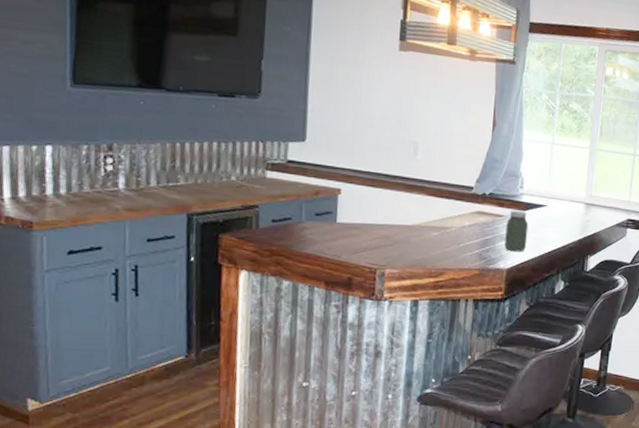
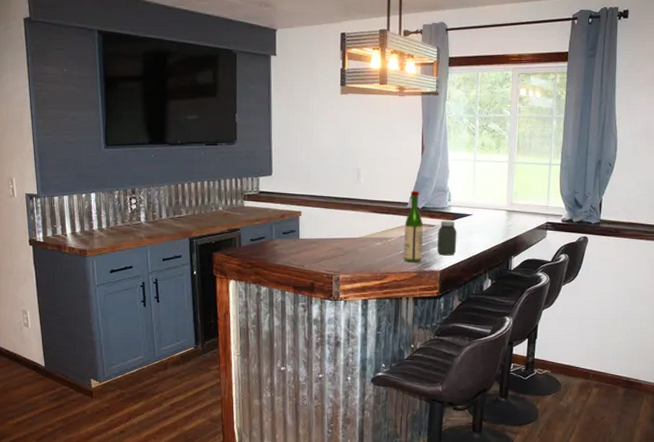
wine bottle: none [464,173,490,258] -> present [404,190,423,263]

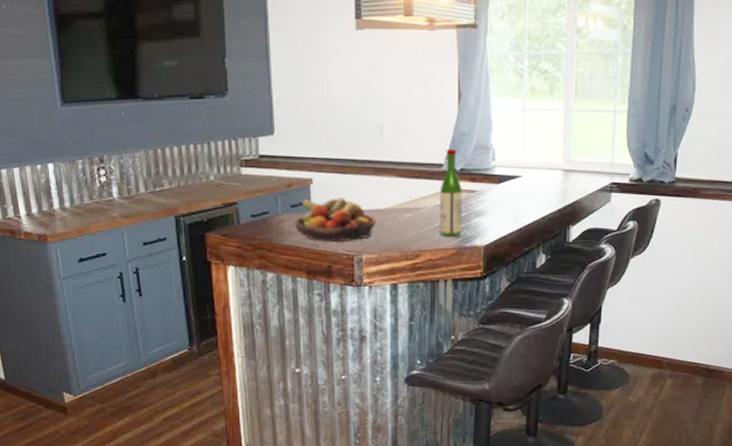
fruit bowl: none [285,227,352,264] -> present [294,198,376,243]
jar: present [437,220,457,256] -> none [480,184,504,228]

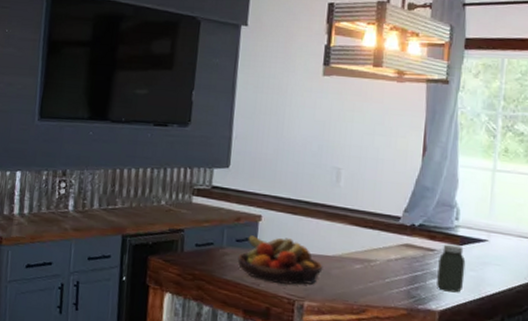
wine bottle: present [439,148,462,237] -> none [390,201,420,297]
jar: none [480,184,504,228] -> present [437,244,466,293]

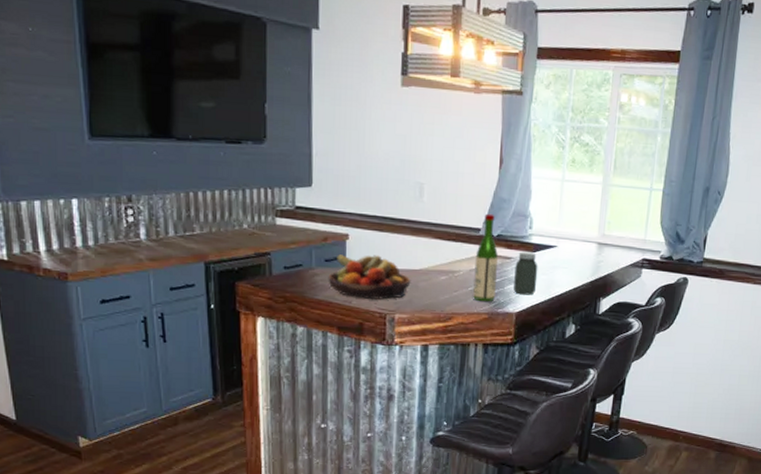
wine bottle: none [390,201,420,297] -> present [473,213,498,302]

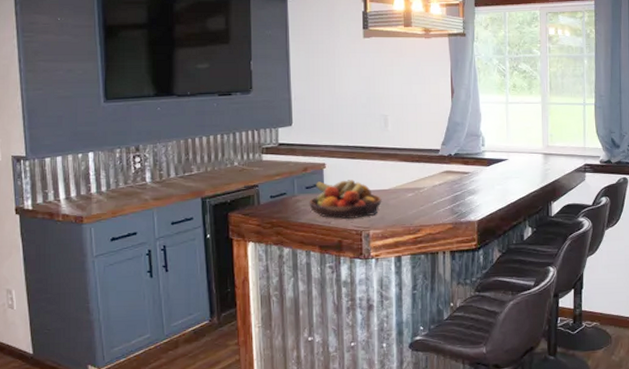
wine bottle: present [473,213,498,302] -> none [437,136,457,214]
jar: present [514,251,538,295] -> none [473,166,494,205]

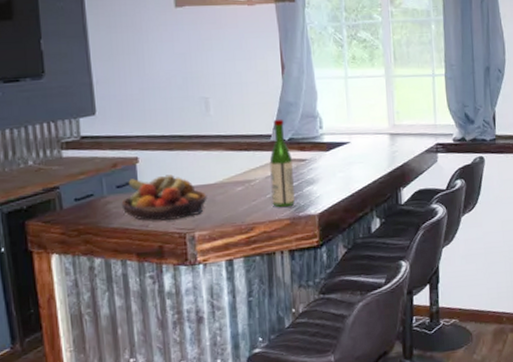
wine bottle: none [437,136,457,214] -> present [269,119,295,208]

